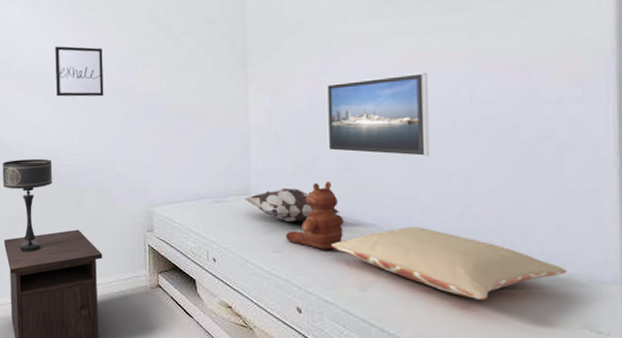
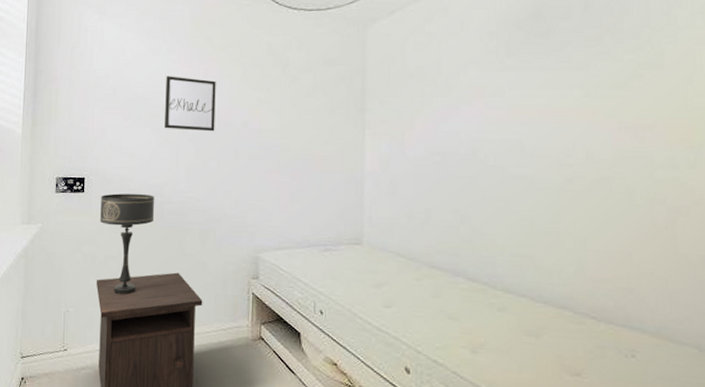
decorative pillow: present [245,187,339,223] -> none [356,238,452,276]
teddy bear: present [285,182,344,250] -> none [396,235,457,307]
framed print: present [326,73,430,156] -> none [444,129,546,214]
pillow: present [331,226,568,300] -> none [443,285,678,367]

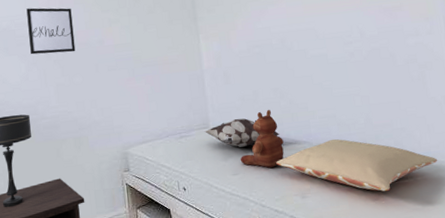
decorative pillow: none [356,238,452,276] -> present [205,118,279,148]
teddy bear: none [396,235,457,307] -> present [240,110,284,168]
pillow: none [443,285,678,367] -> present [276,139,438,192]

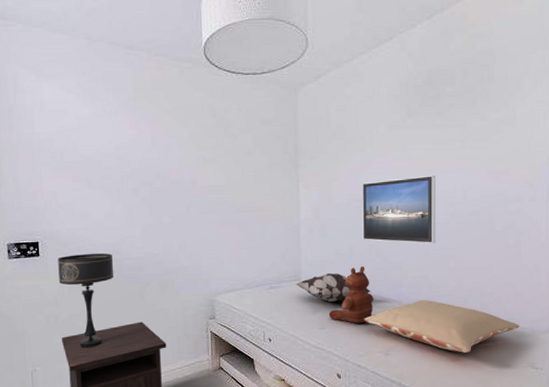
wall art: present [26,7,76,55] -> none [114,138,166,191]
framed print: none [259,17,339,85] -> present [362,176,436,243]

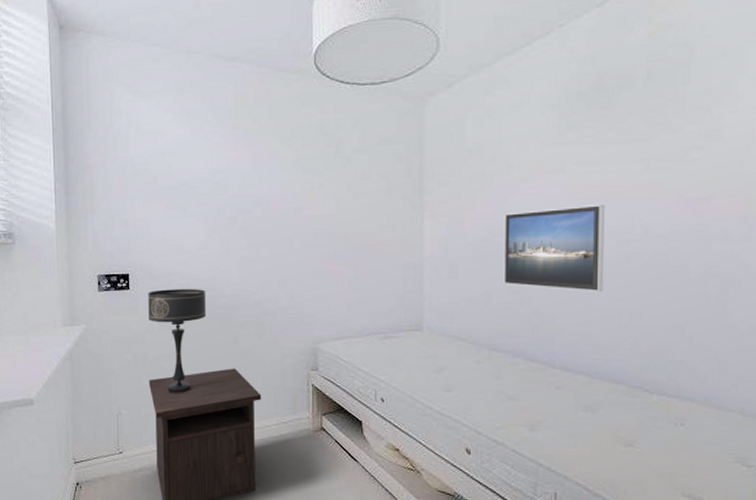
decorative pillow: present [296,272,370,303] -> none [416,323,512,360]
teddy bear: present [328,266,374,324] -> none [456,317,516,388]
pillow: present [364,299,520,353] -> none [503,363,725,437]

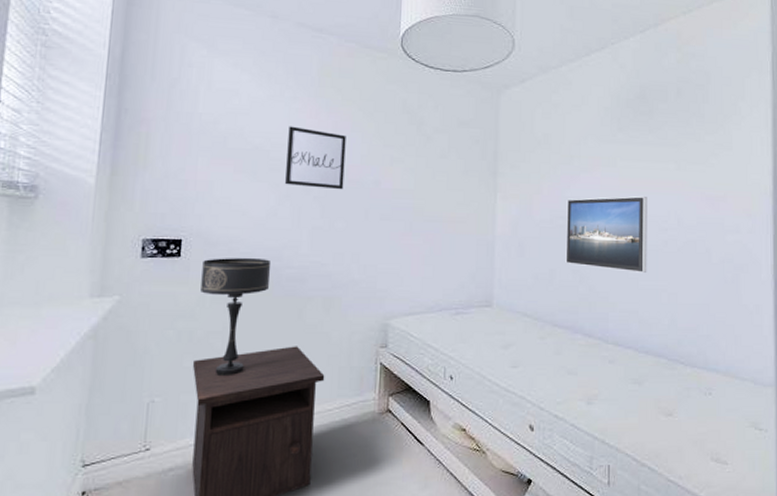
wall art: none [211,160,266,220] -> present [285,126,346,190]

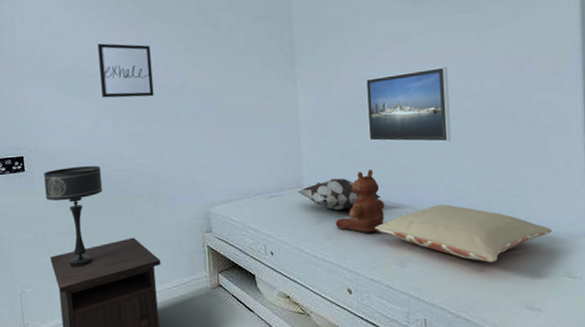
decorative pillow: none [486,299,572,336] -> present [298,178,380,211]
teddy bear: none [522,294,576,363] -> present [335,170,385,233]
pillow: none [564,338,741,406] -> present [375,204,553,262]

